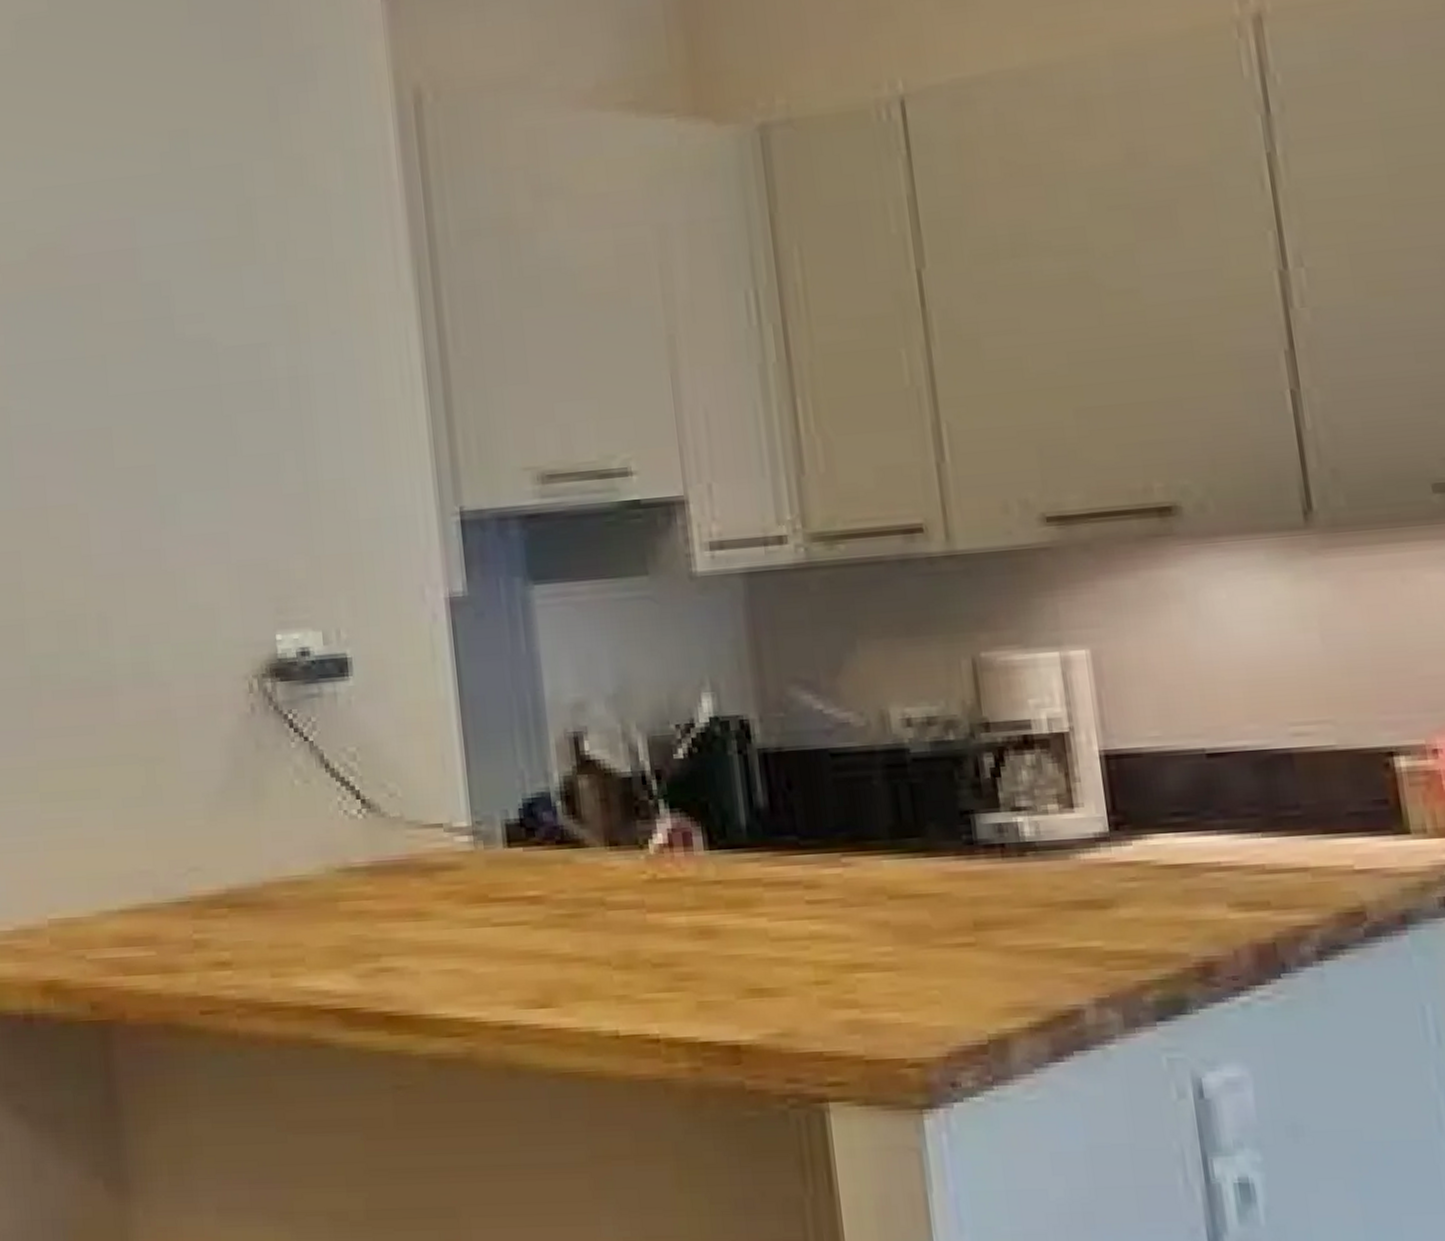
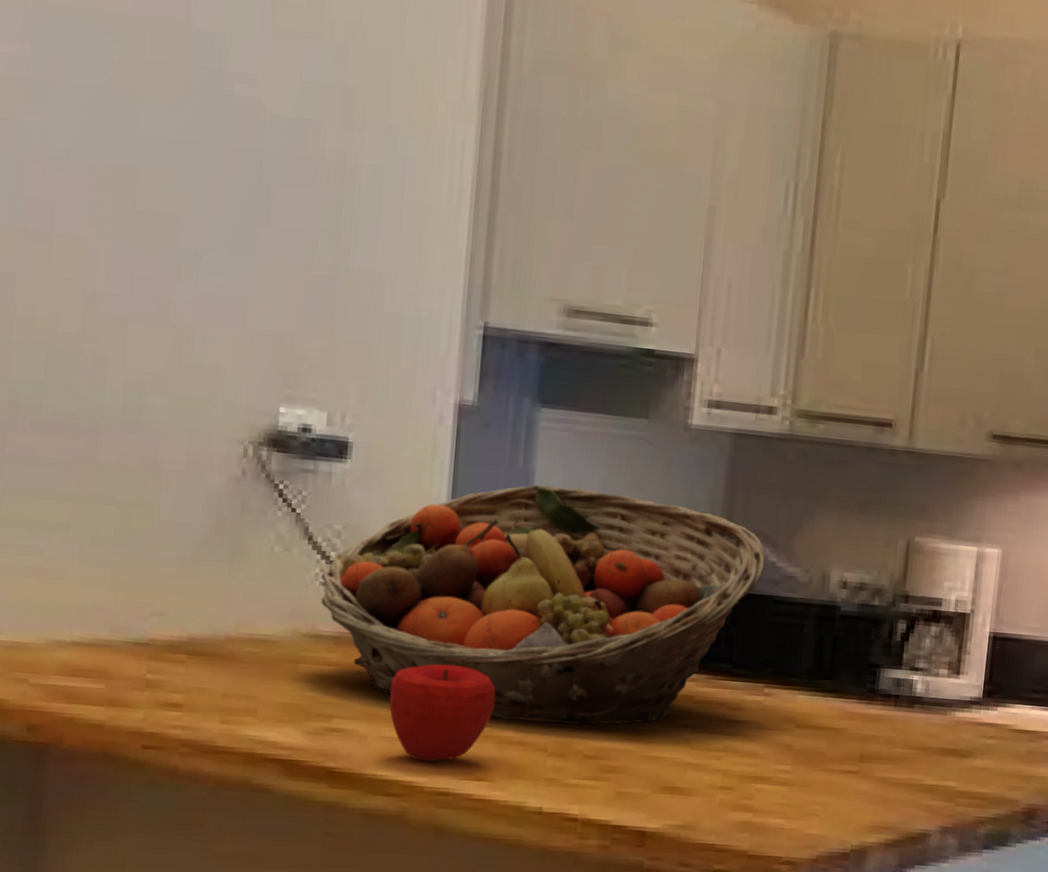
fruit basket: none [343,663,812,934] -> present [320,484,766,725]
apple: none [433,880,546,993] -> present [389,664,496,762]

